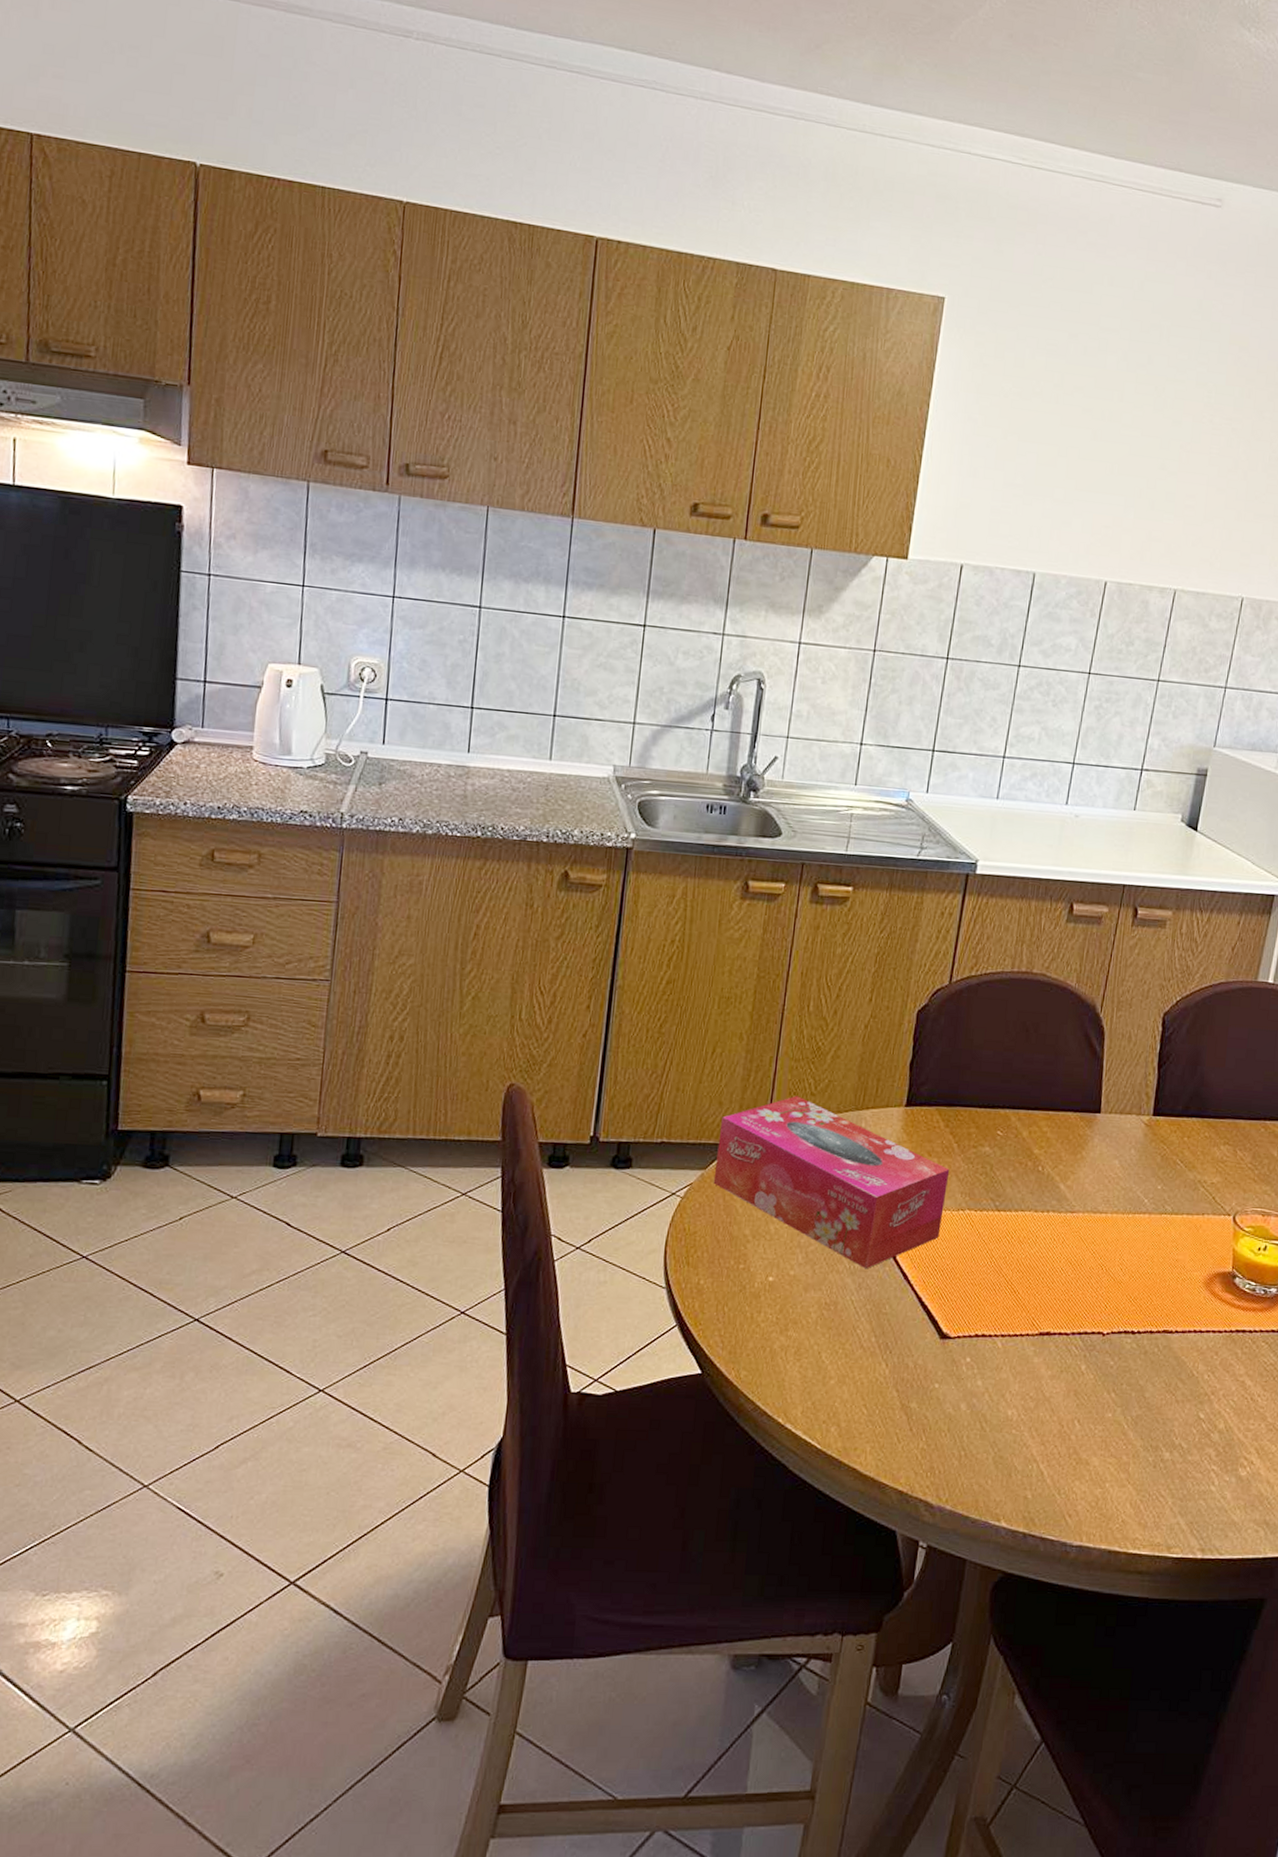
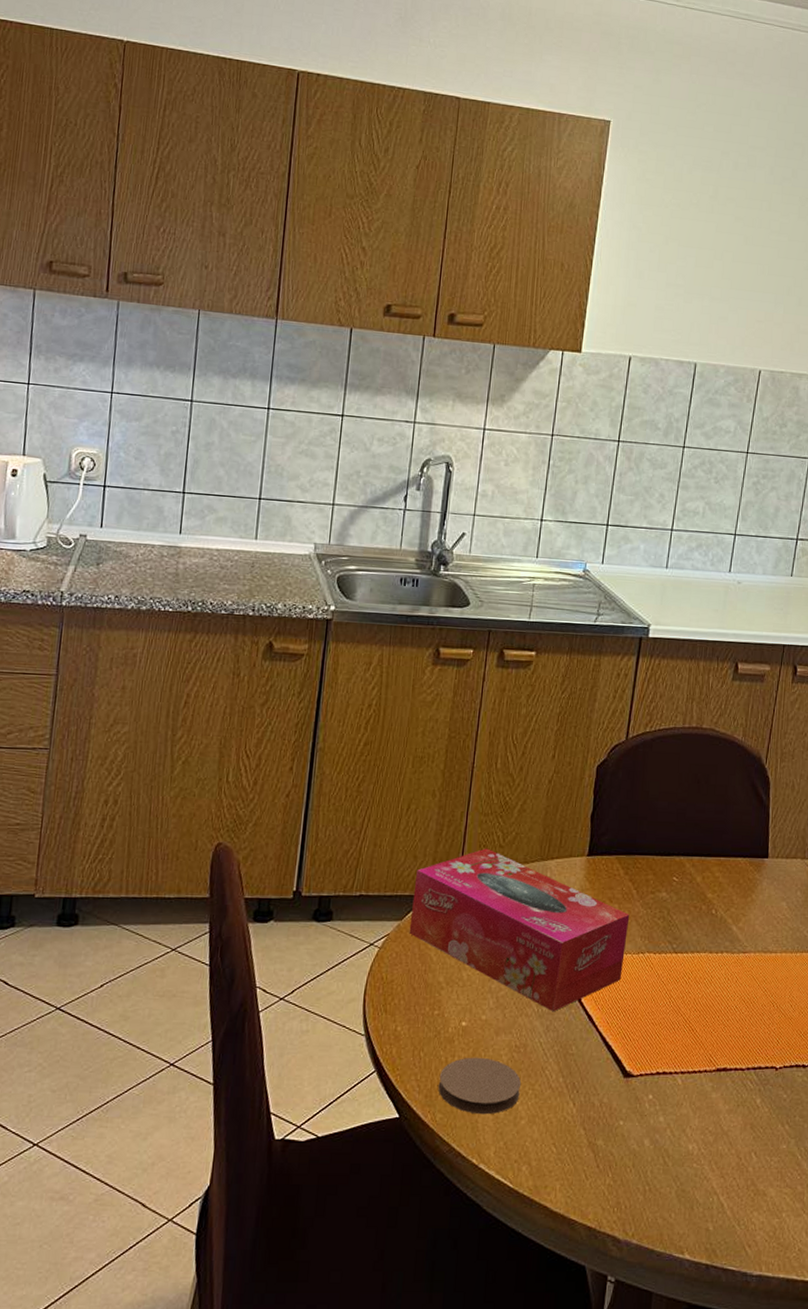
coaster: none [743,1313,832,1373] -> present [438,1057,522,1115]

